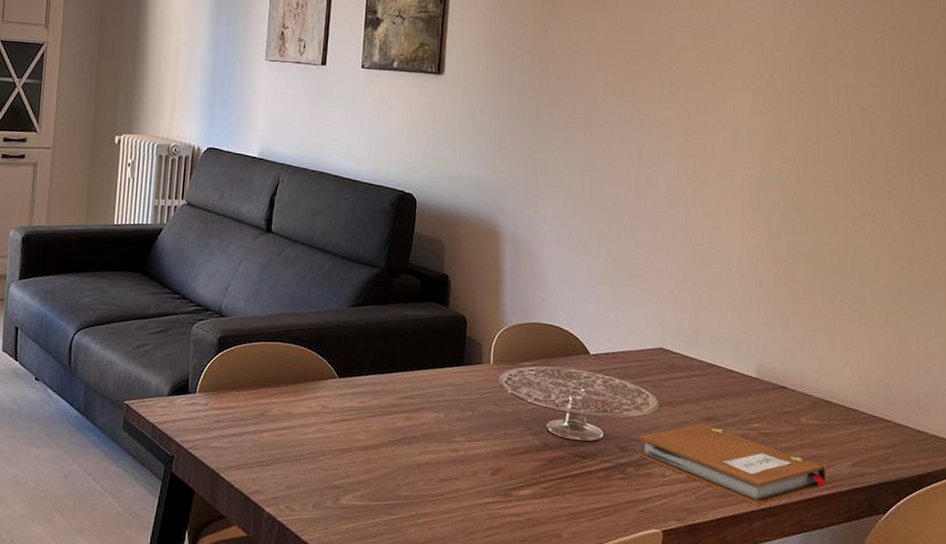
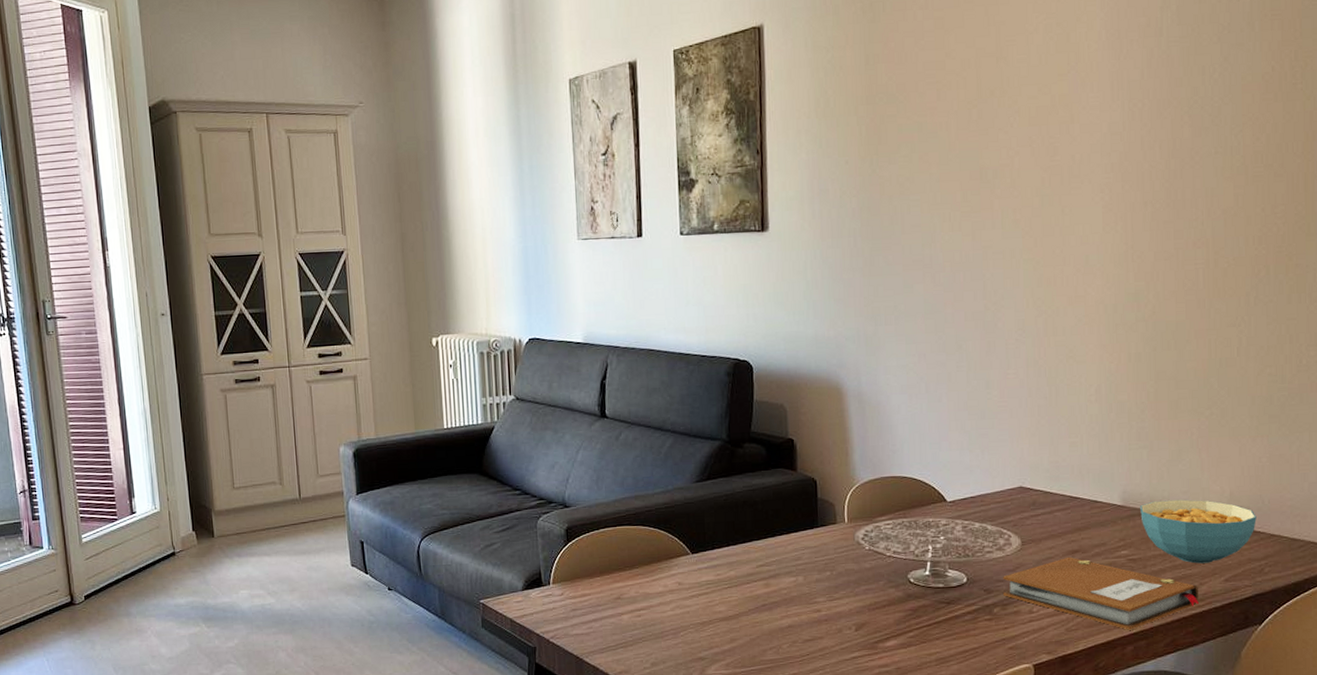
cereal bowl: none [774,377,884,446] -> present [1140,499,1257,564]

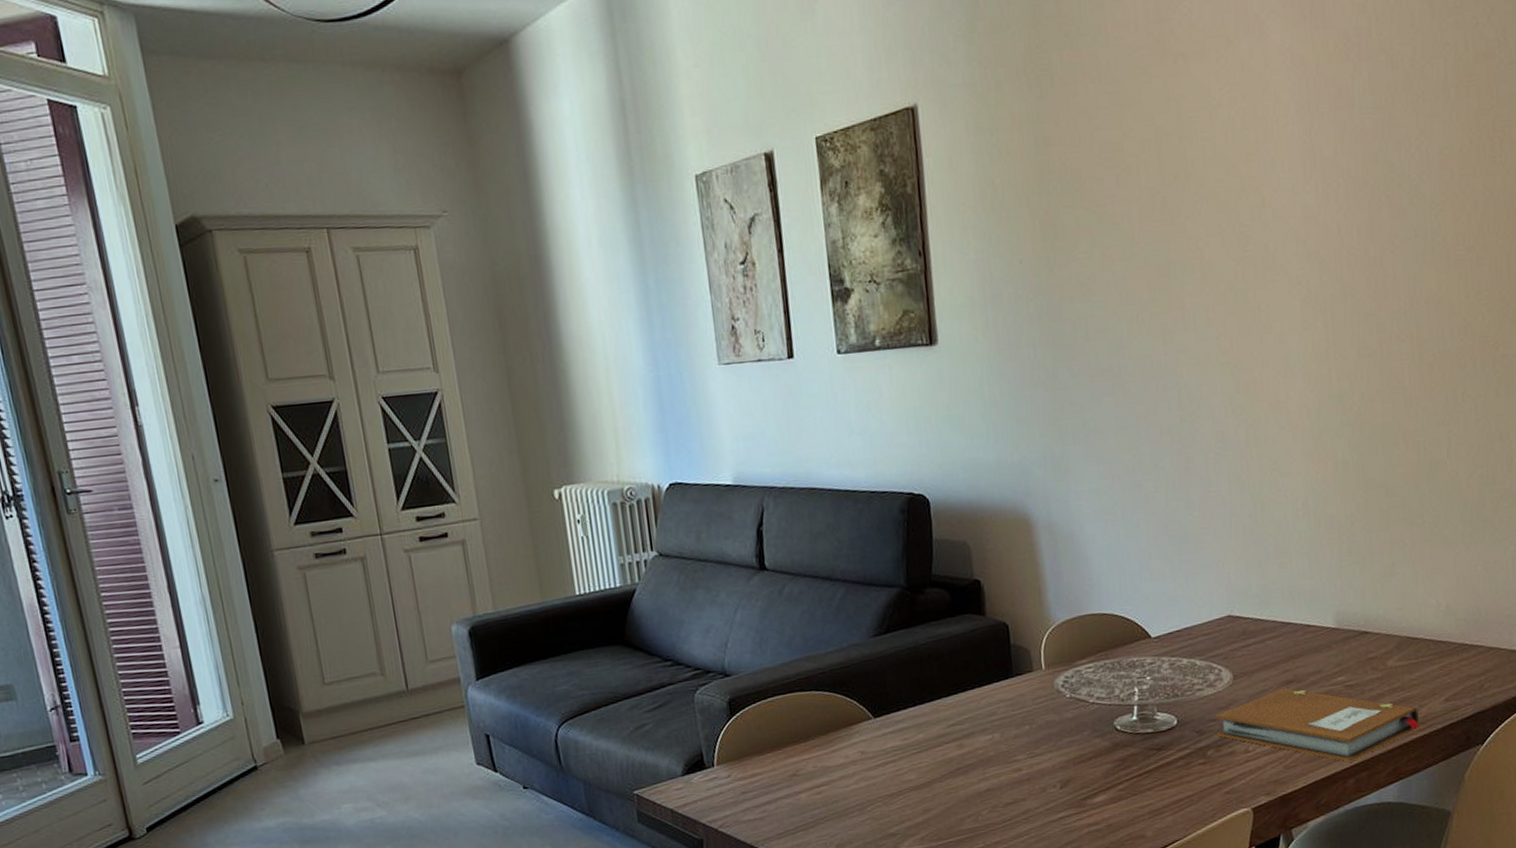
cereal bowl: present [1140,499,1257,564] -> none [1355,616,1474,685]

